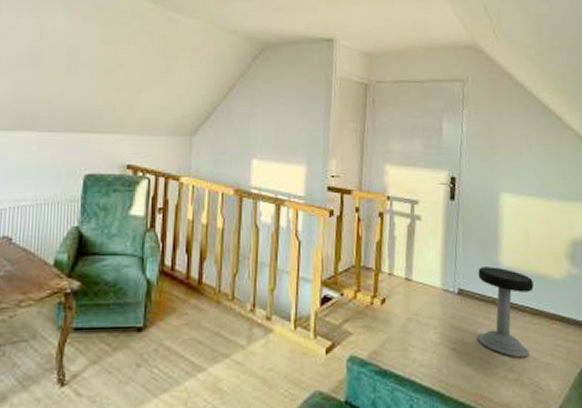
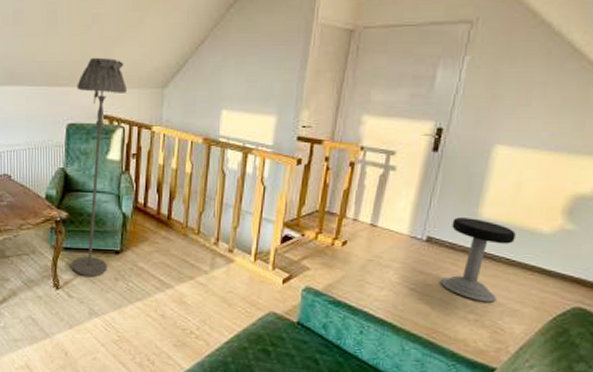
floor lamp: none [82,102,153,364] -> present [71,57,127,276]

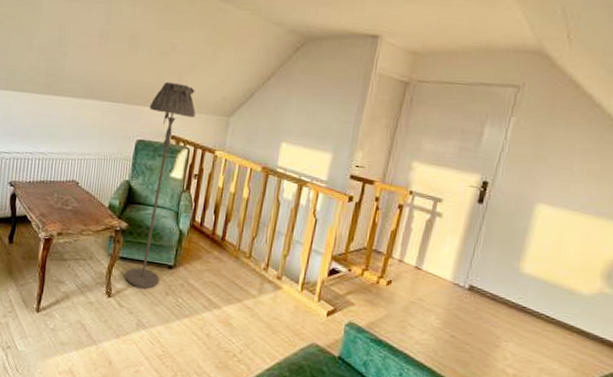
stool: present [439,217,516,303] -> none [480,269,556,359]

